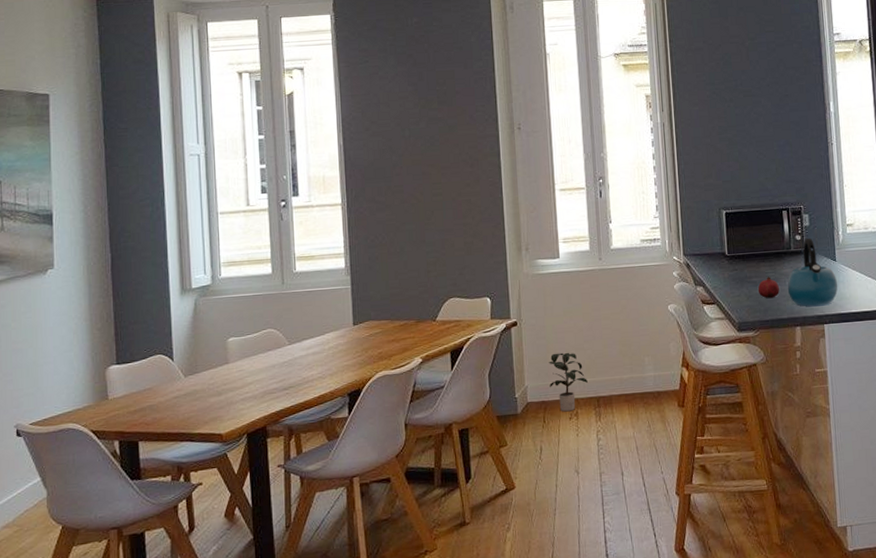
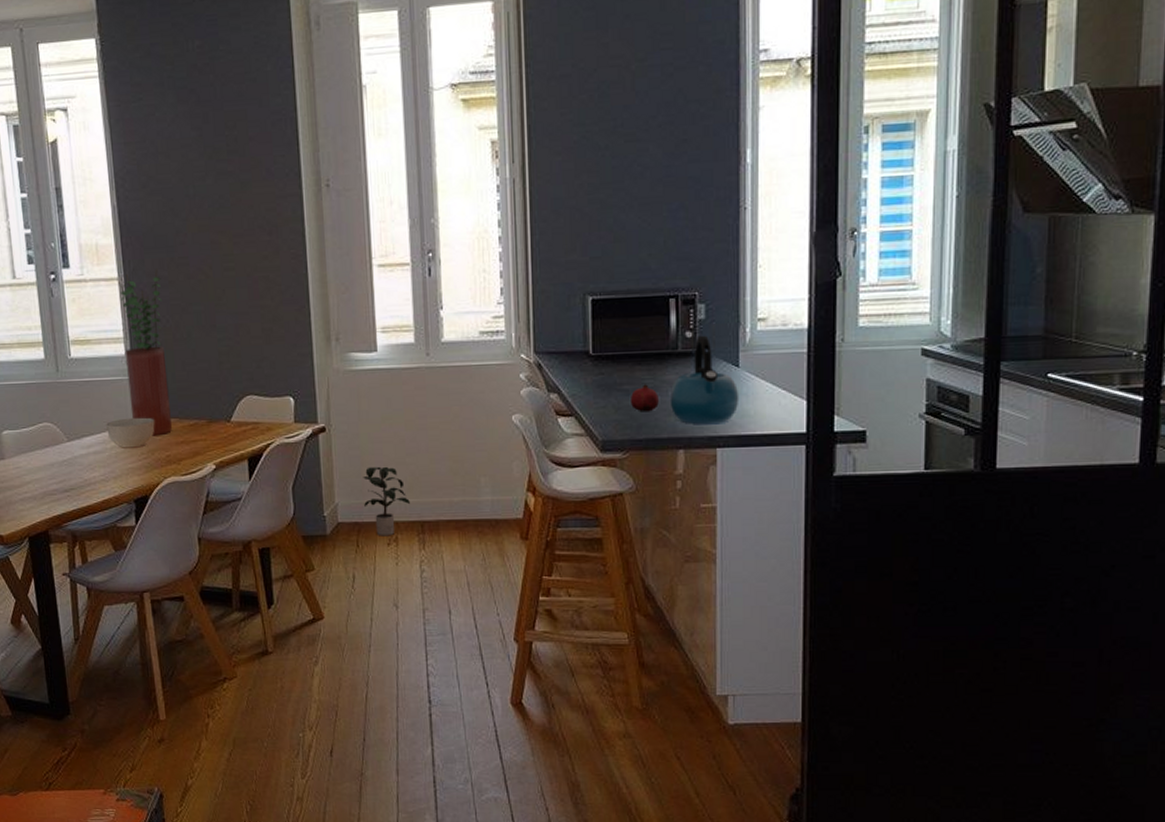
bowl: none [324,320,369,349] -> present [105,417,155,450]
vase: none [342,195,384,336] -> present [120,268,172,436]

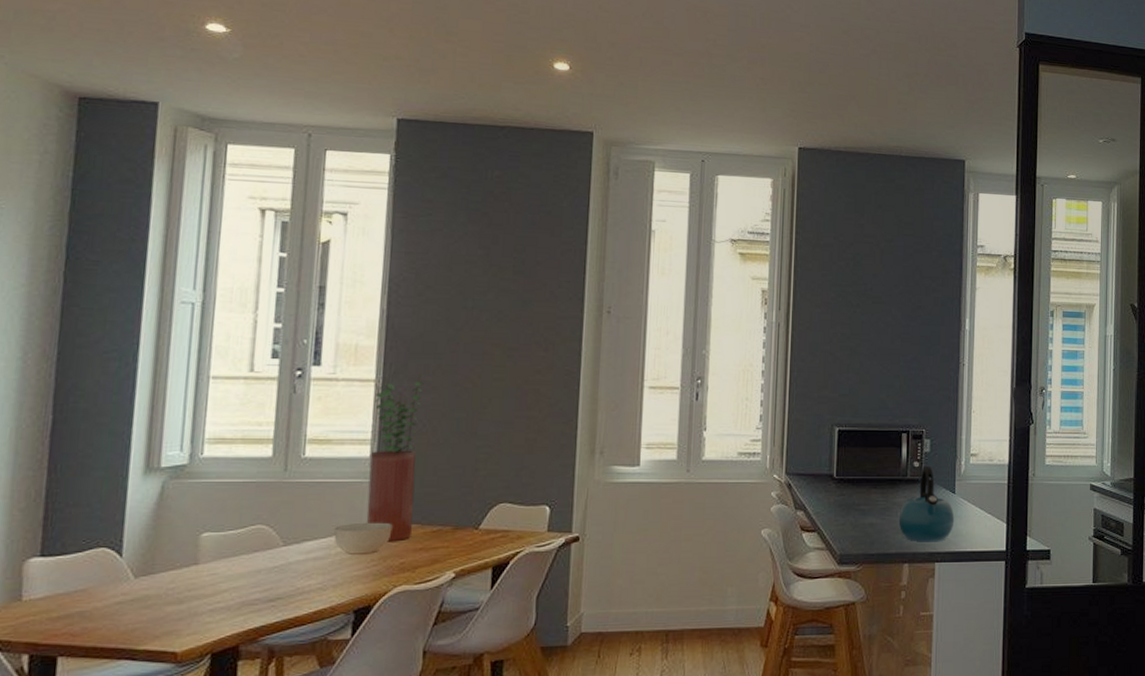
potted plant: present [363,466,410,536] -> none [610,576,657,646]
fruit: present [629,384,659,412] -> none [865,505,890,530]

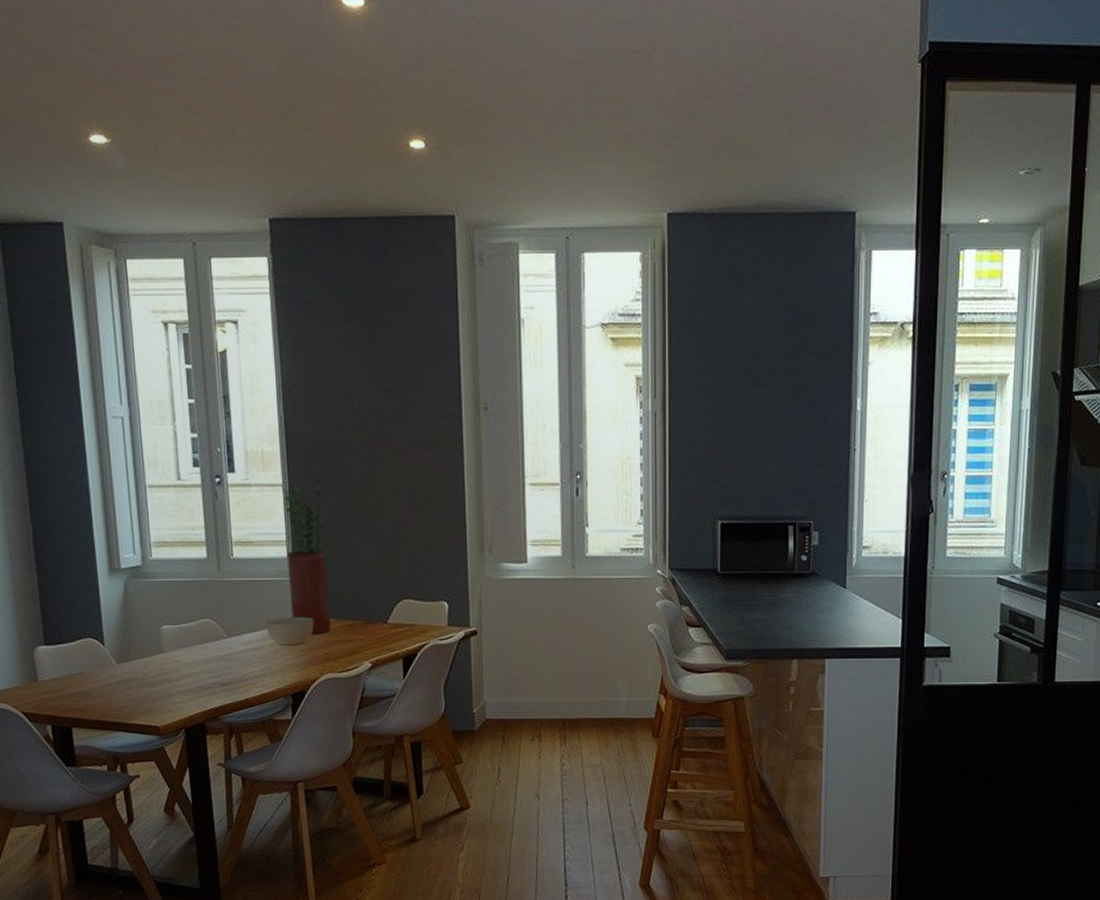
kettle: present [898,465,955,542] -> none [786,559,846,638]

